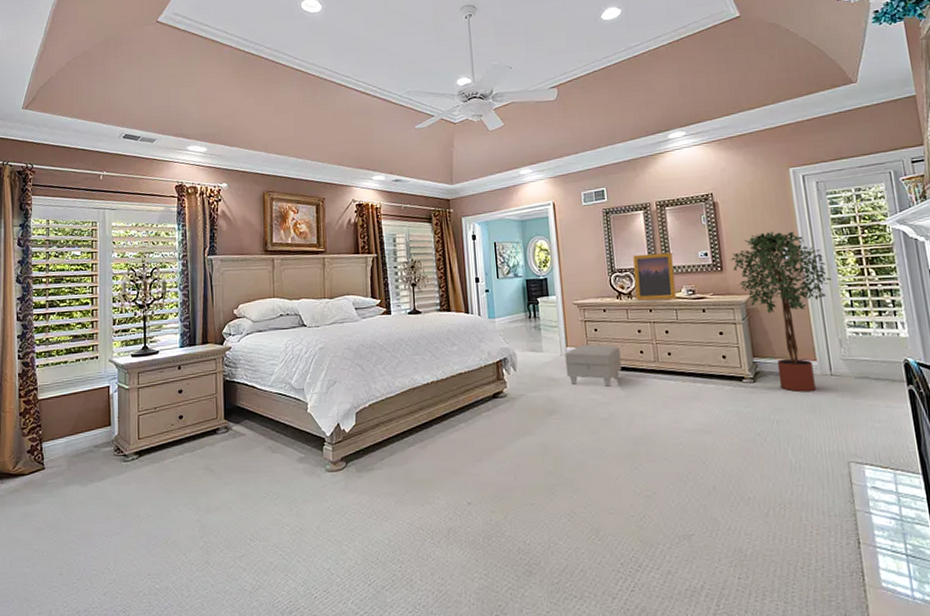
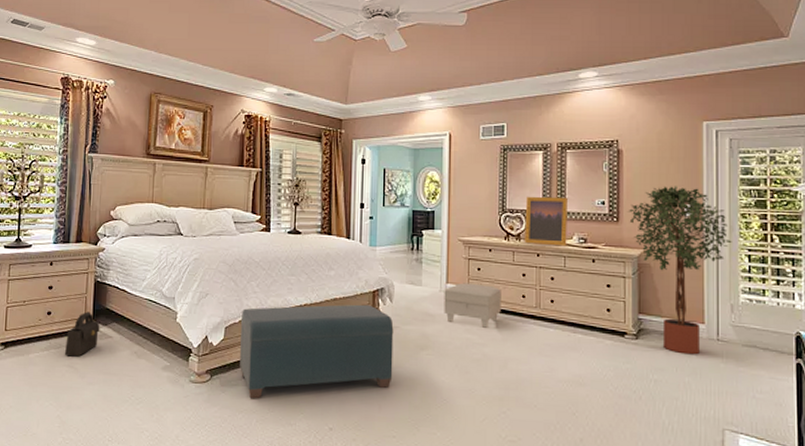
handbag: none [199,411,233,459] -> present [64,311,100,357]
bench: none [370,376,524,482] -> present [240,304,394,399]

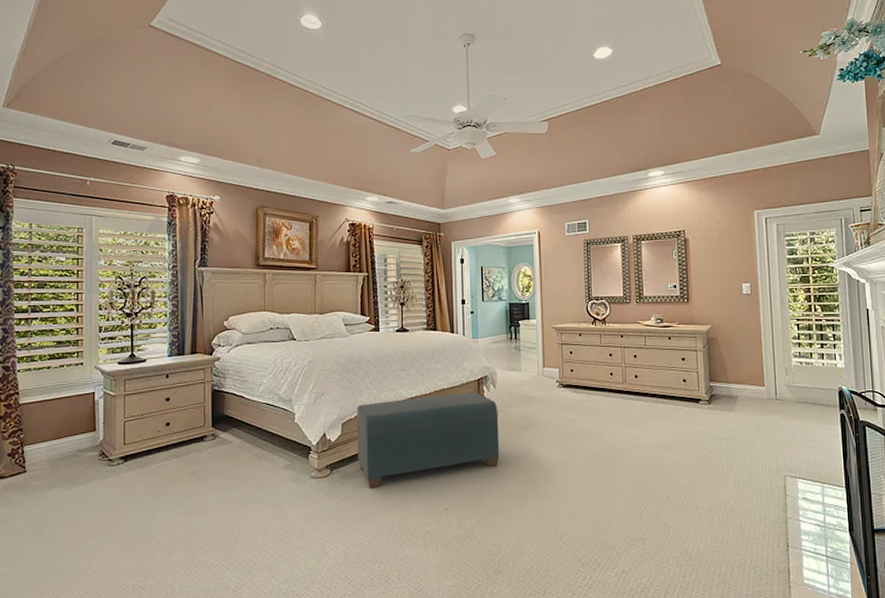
handbag: present [64,311,100,357] -> none [185,419,220,464]
ottoman: present [444,283,501,328] -> none [541,365,593,405]
picture frame: present [524,196,567,247] -> none [608,283,646,327]
potted tree: present [628,186,732,355] -> none [696,268,783,414]

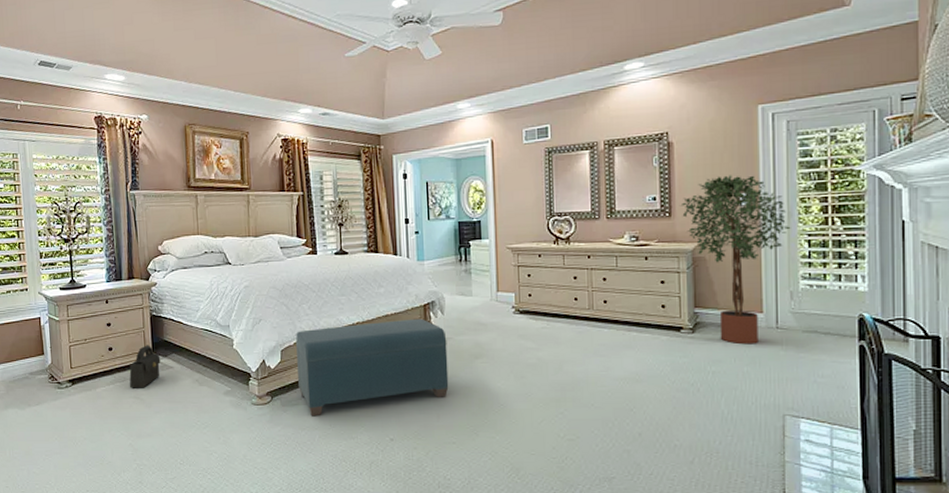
handbag: none [185,419,220,464] -> present [129,345,161,388]
potted tree: none [696,268,783,414] -> present [680,175,791,345]

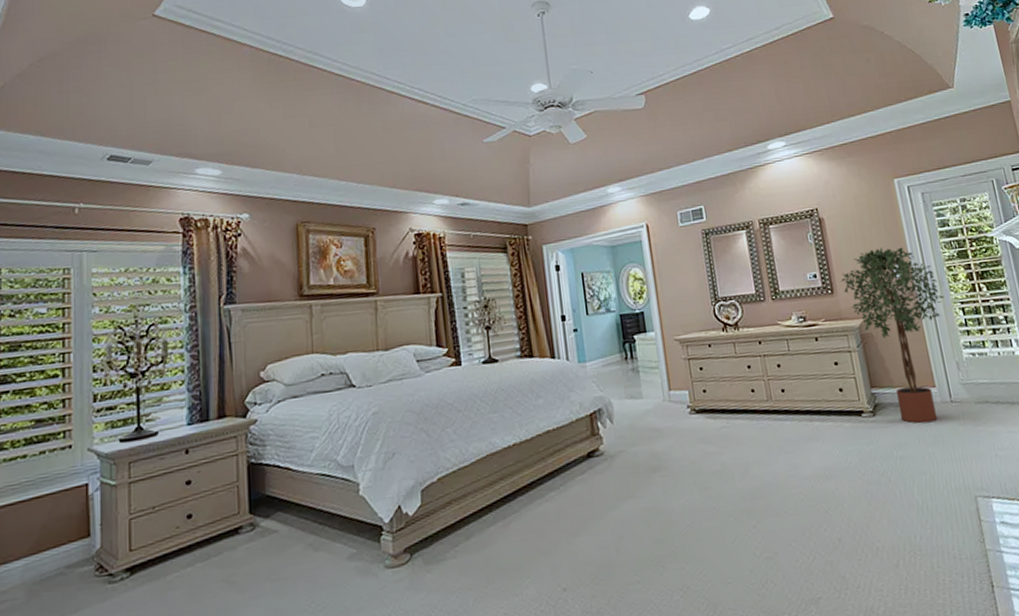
handbag: present [129,345,161,388] -> none [214,504,261,569]
bench: present [295,318,449,417] -> none [438,430,627,573]

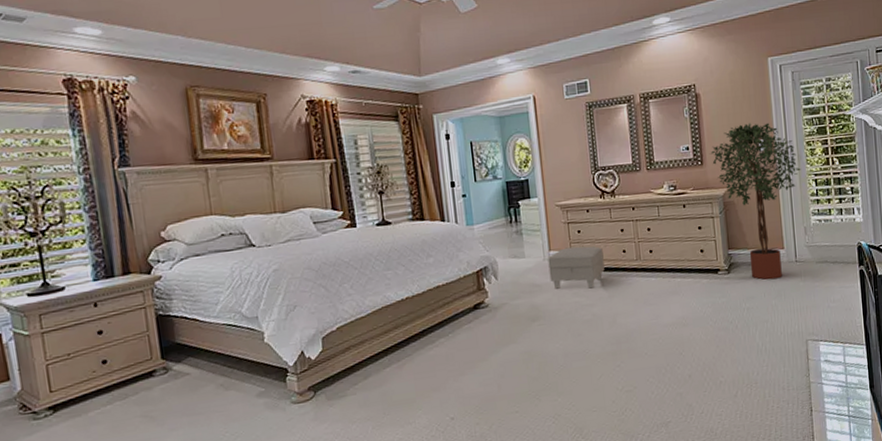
ottoman: none [668,384,732,434] -> present [548,246,605,289]

